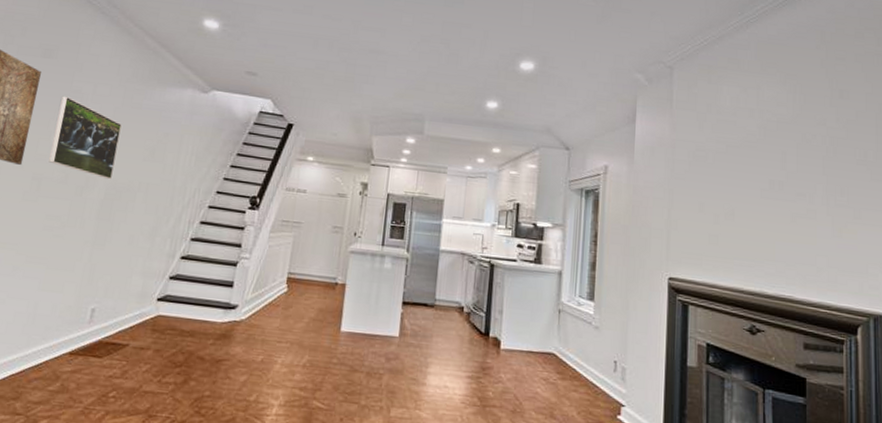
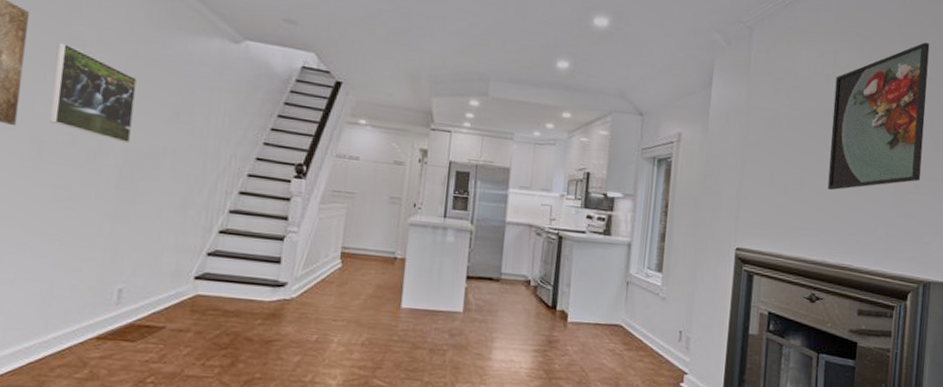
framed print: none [759,76,860,221] -> present [827,42,930,191]

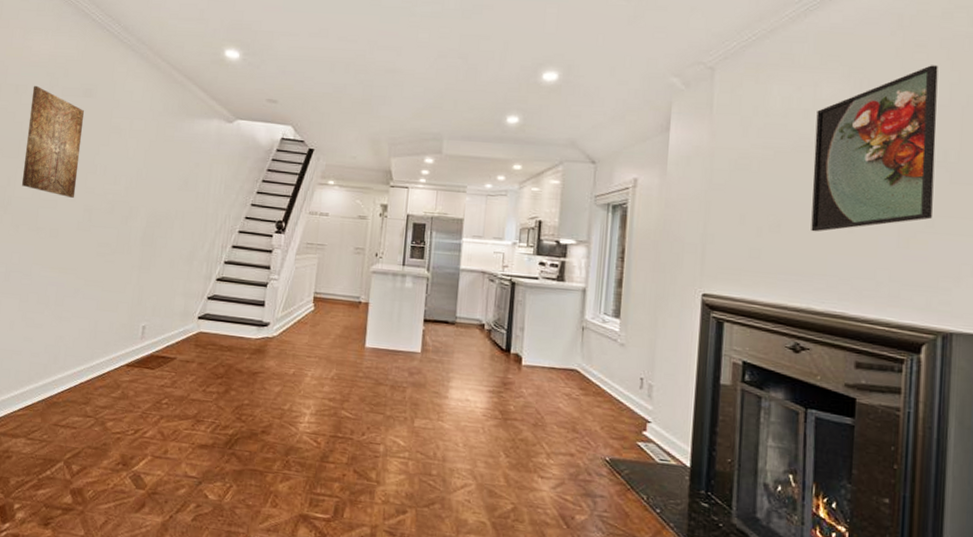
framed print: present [50,42,137,144] -> none [97,132,157,209]

